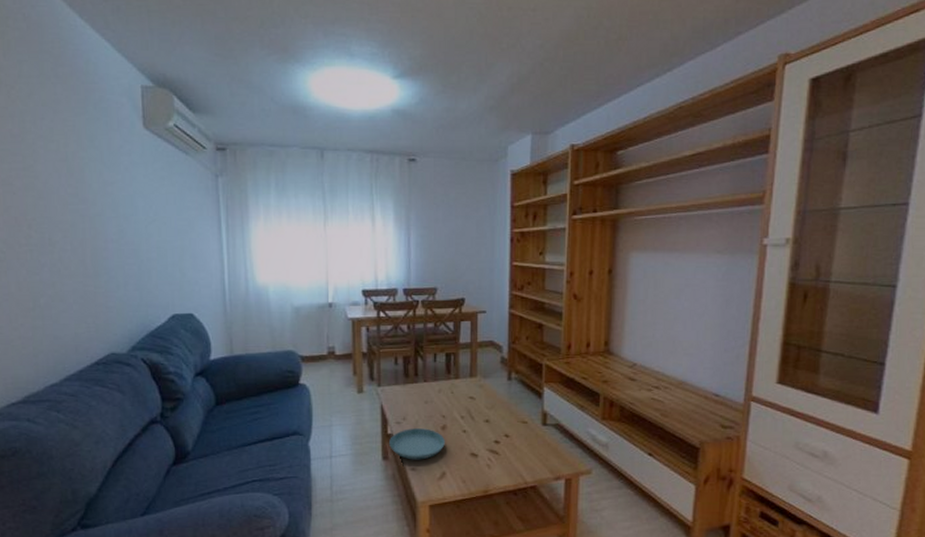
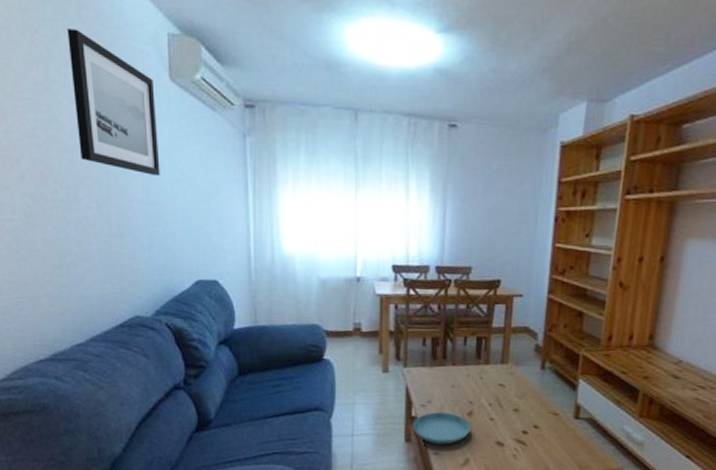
wall art: none [43,84,135,218] -> present [67,29,160,177]

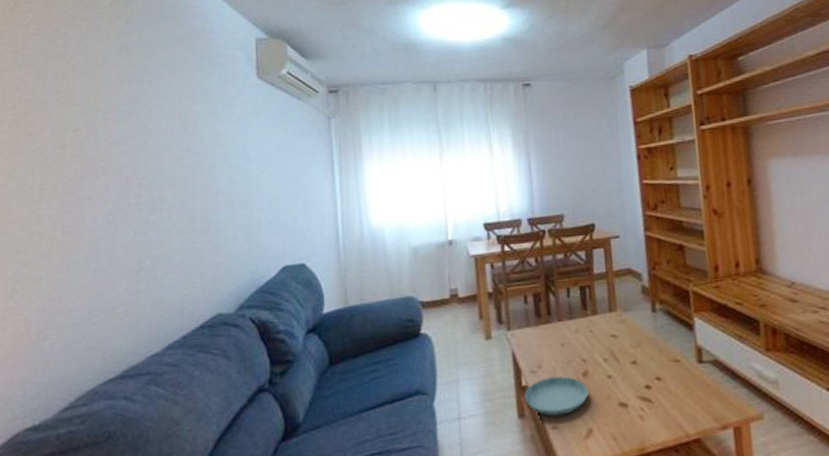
wall art: present [67,29,160,177] -> none [162,45,247,168]

